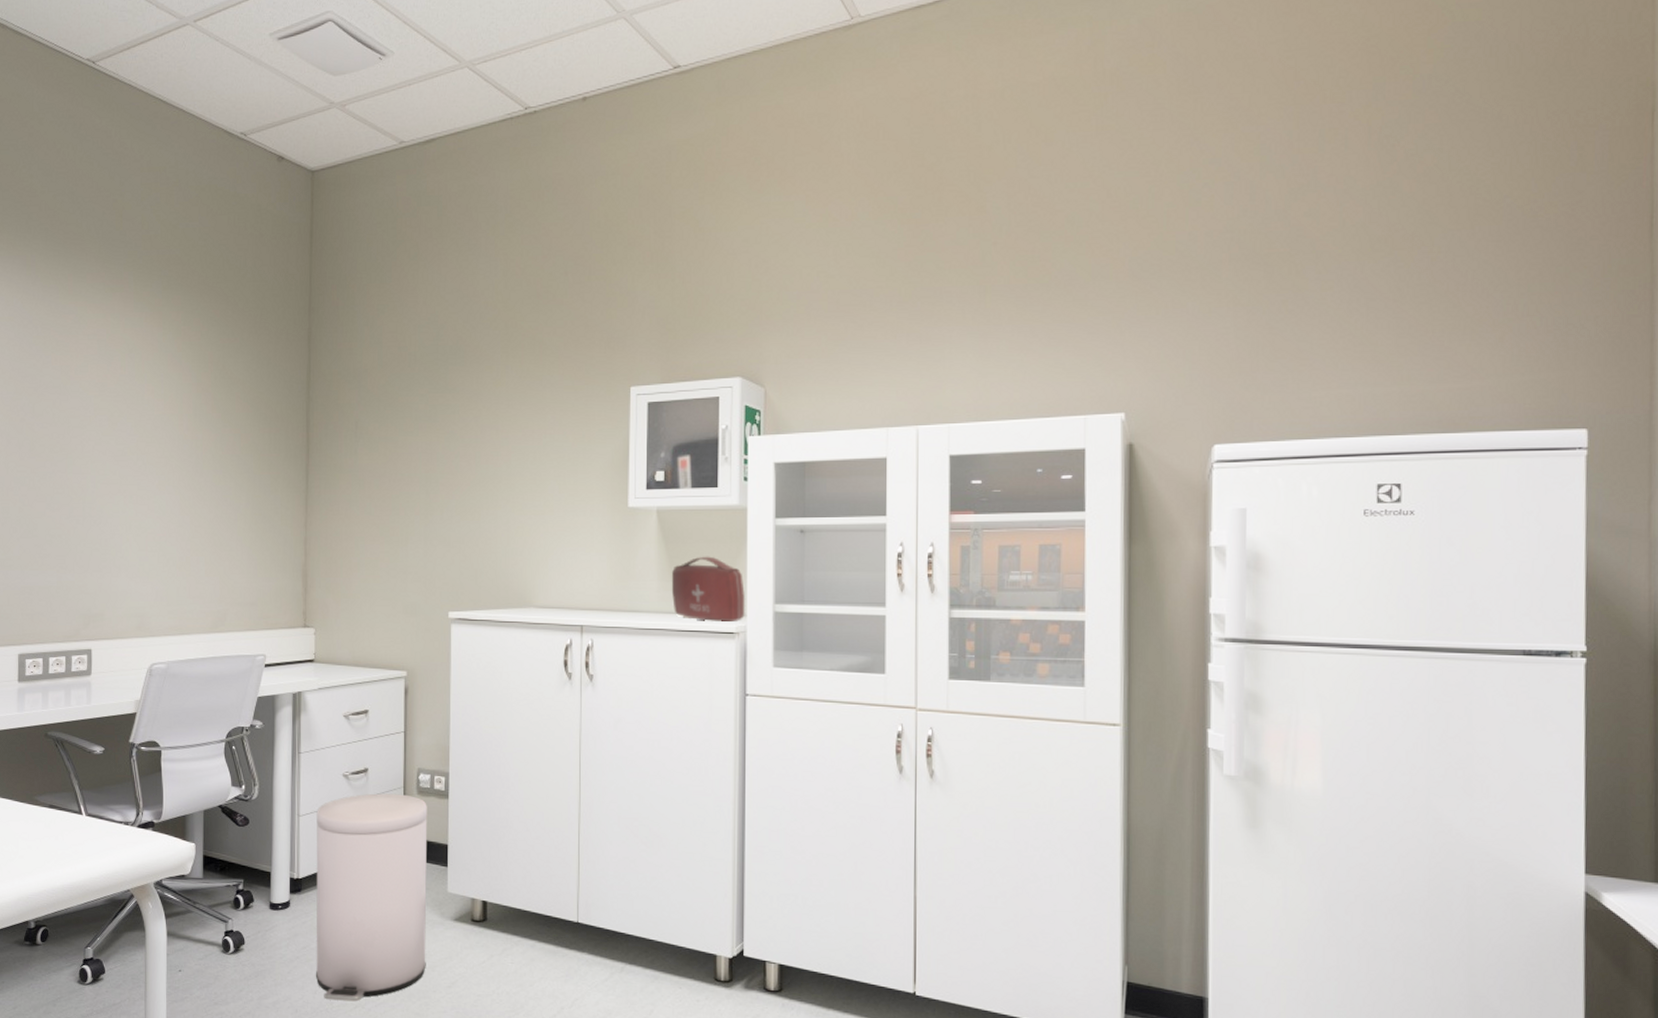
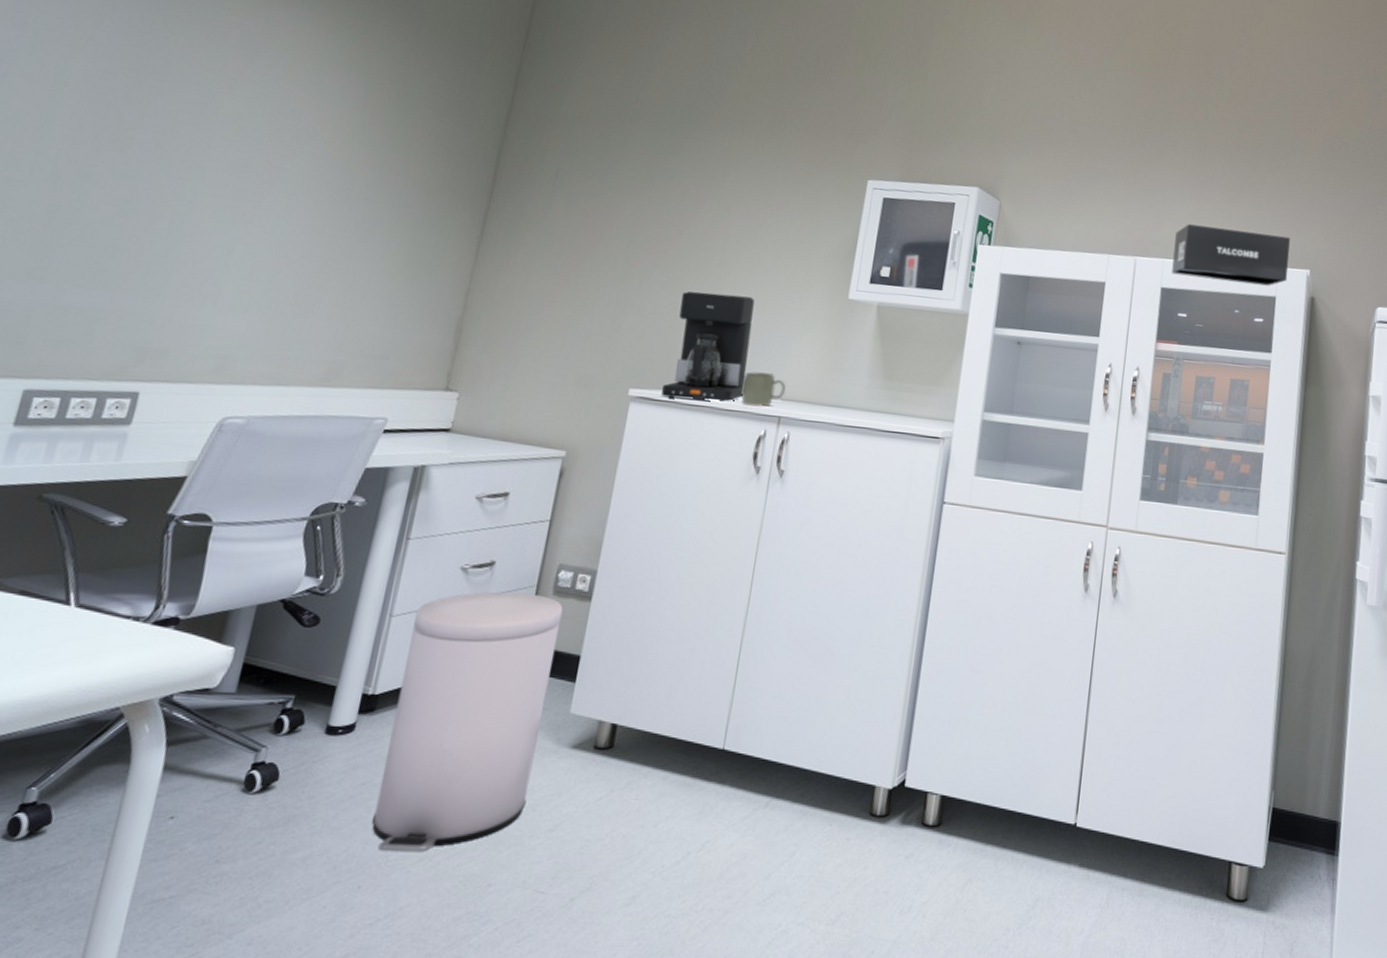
coffee maker: none [476,517,546,617] -> present [661,291,755,402]
mug: none [545,585,583,618] -> present [741,371,786,408]
first aid kit: present [671,556,745,622] -> none [880,357,956,427]
box: none [960,379,1098,439] -> present [1172,224,1290,286]

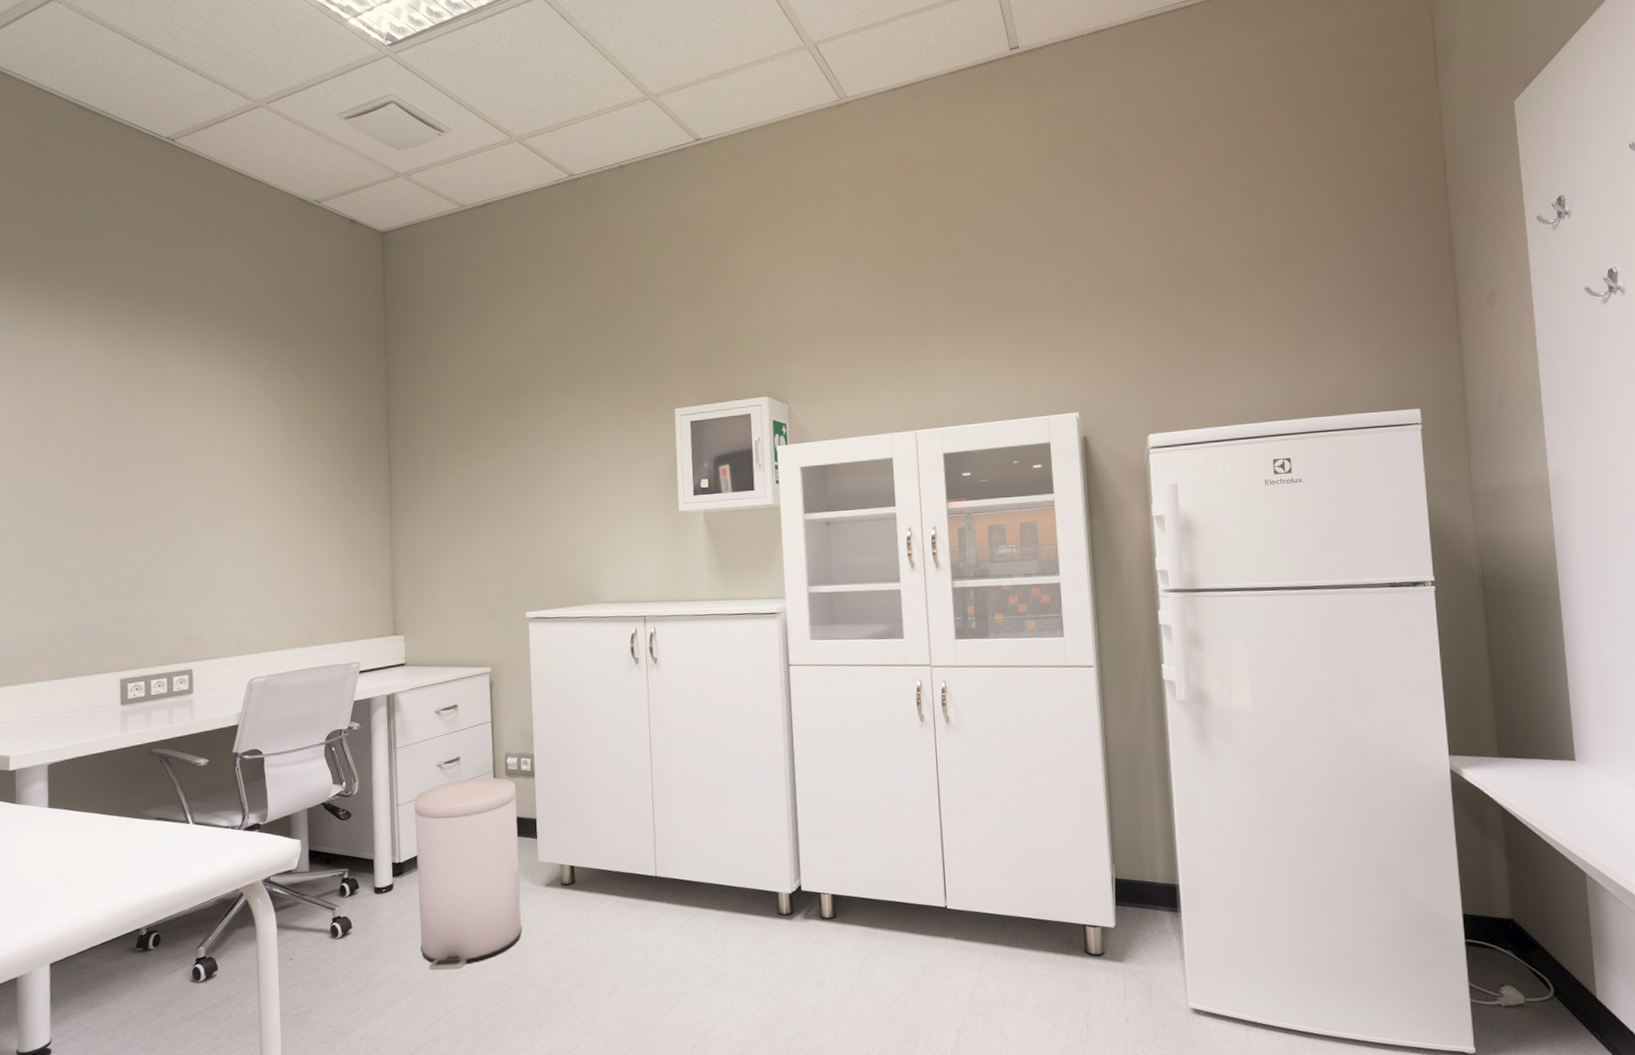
coffee maker: present [661,291,755,402] -> none [549,524,613,615]
mug: present [741,371,786,408] -> none [610,581,645,611]
box: present [1172,224,1290,286] -> none [948,386,1059,440]

